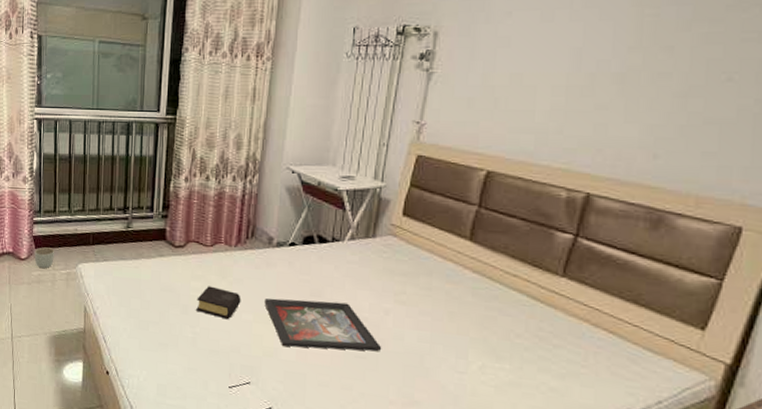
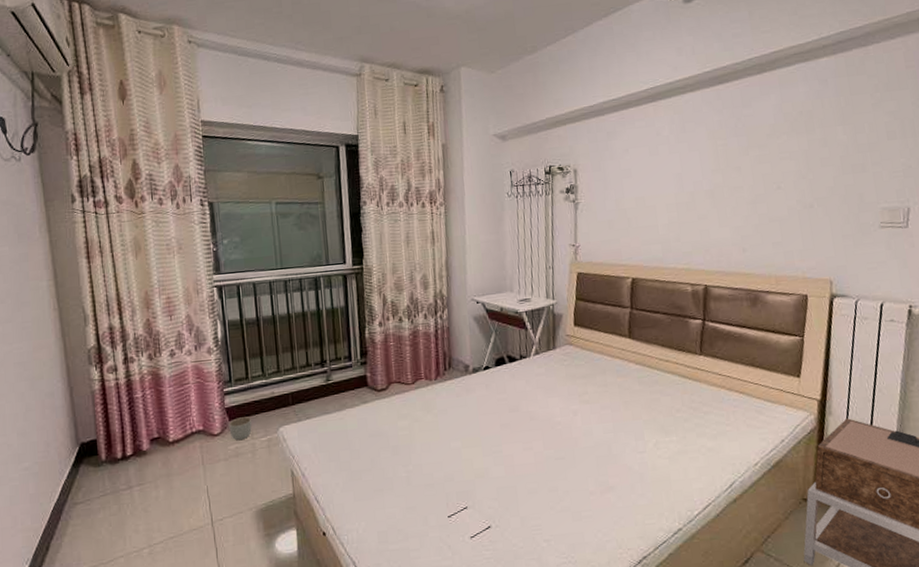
book: present [196,286,241,320] -> none [405,422,448,452]
decorative tray: present [264,298,382,351] -> none [469,412,577,464]

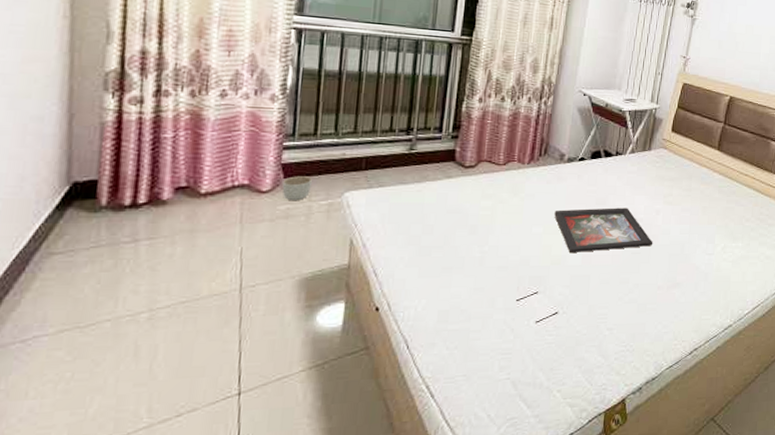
decorative tray: none [469,412,577,464] -> present [554,207,653,252]

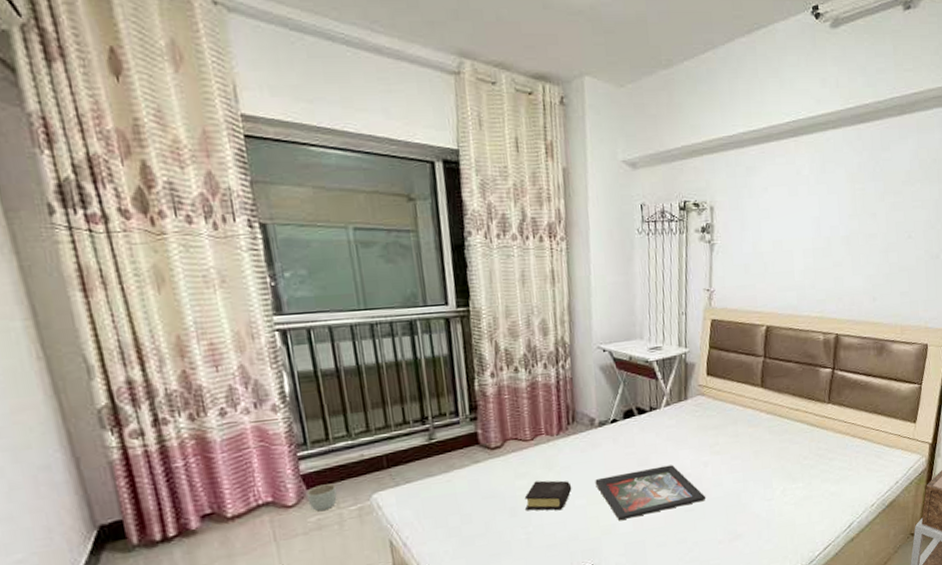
book: none [485,204,532,235] -> present [524,480,572,511]

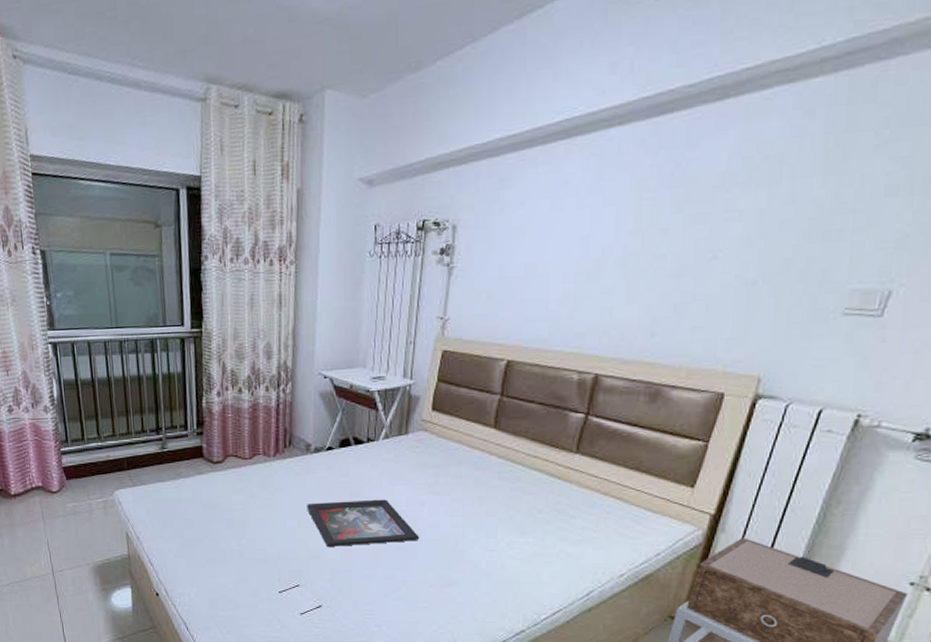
planter: present [306,483,337,512] -> none [66,477,88,500]
book: present [524,480,572,511] -> none [240,498,284,529]

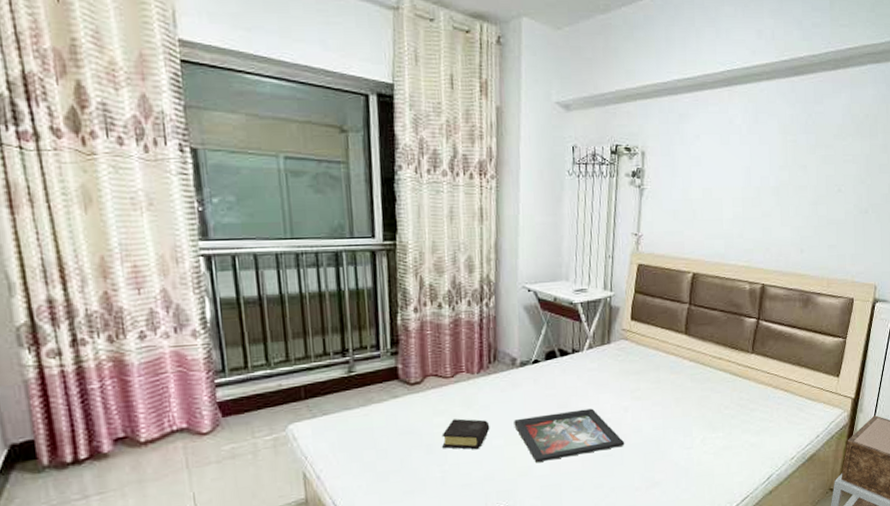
book: none [240,498,284,529] -> present [442,418,490,450]

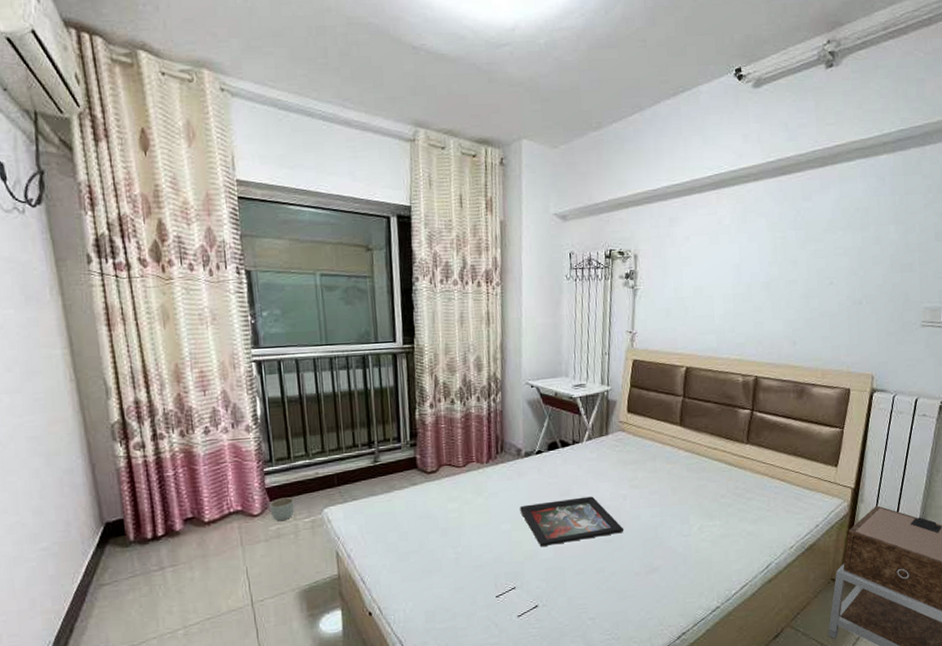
planter: none [222,412,253,440] -> present [269,497,294,522]
book: present [442,418,490,450] -> none [455,504,499,534]

